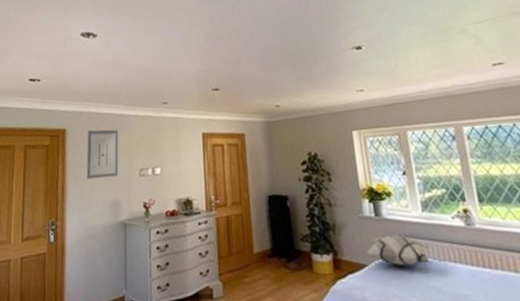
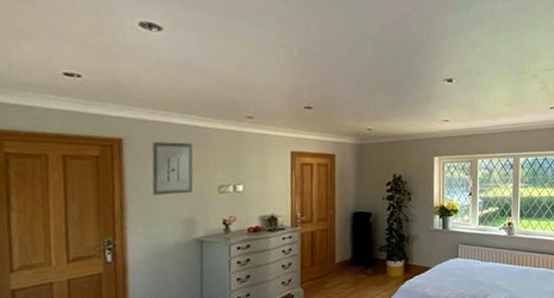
decorative pillow: present [366,234,430,265] -> none [431,243,480,267]

